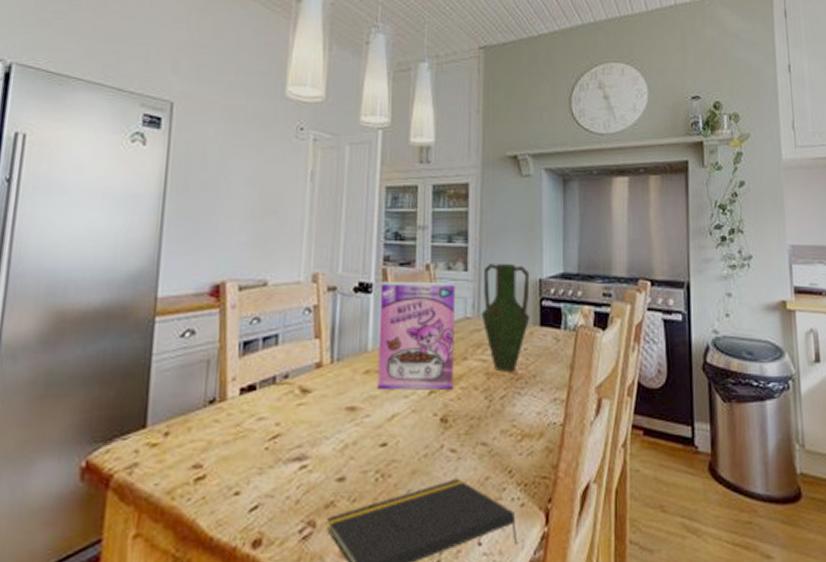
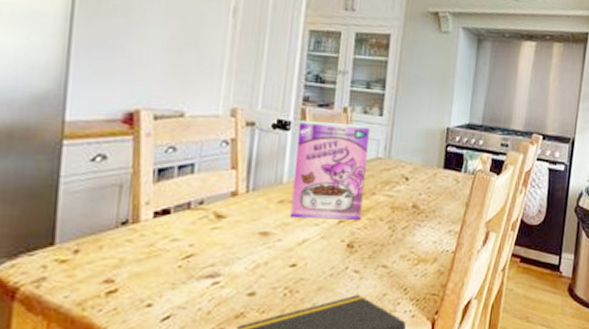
vase: present [481,262,530,372] -> none [391,110,439,207]

